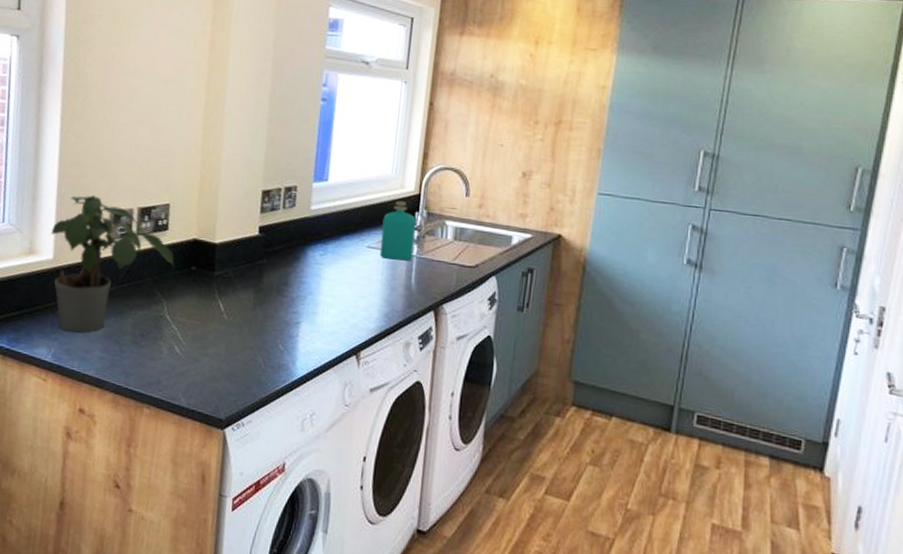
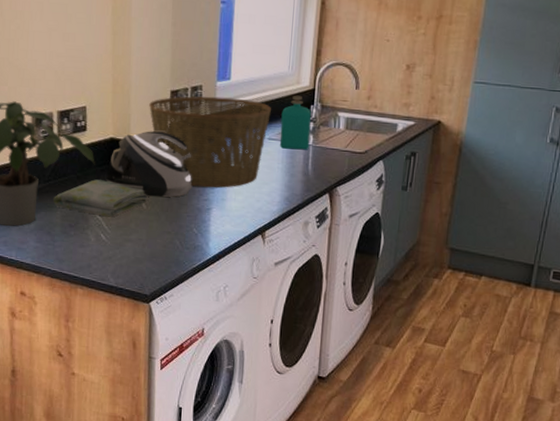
towel: none [124,284,231,328] -> present [52,179,148,217]
iron: none [185,233,282,308] -> present [106,131,192,197]
basket: none [238,197,372,299] -> present [149,96,271,188]

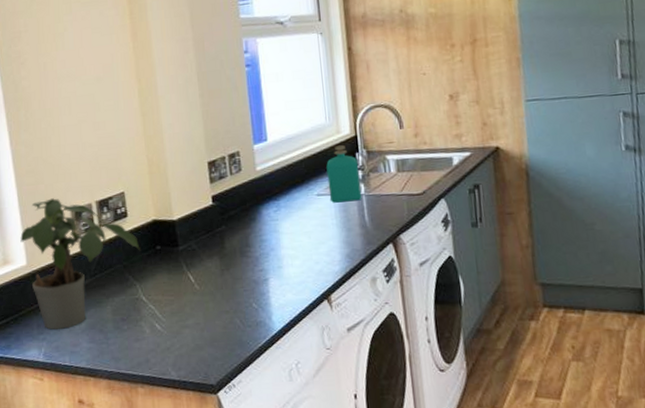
towel: present [52,179,148,217] -> none [101,265,200,305]
iron: present [106,131,192,197] -> none [153,205,245,276]
basket: present [149,96,271,188] -> none [188,158,315,258]

